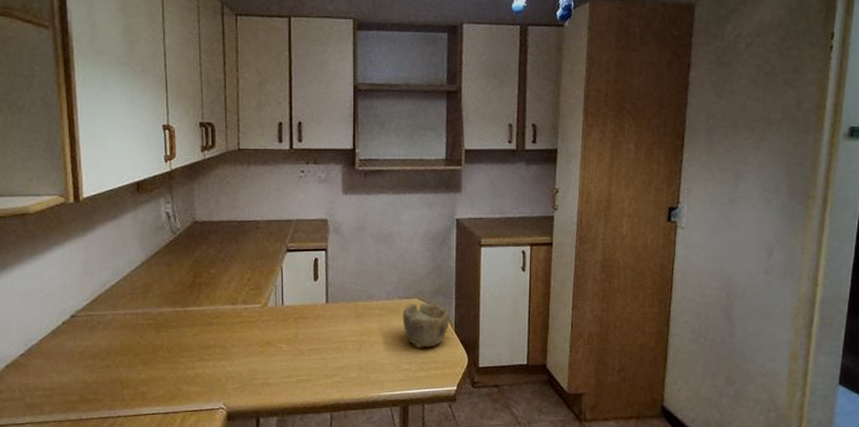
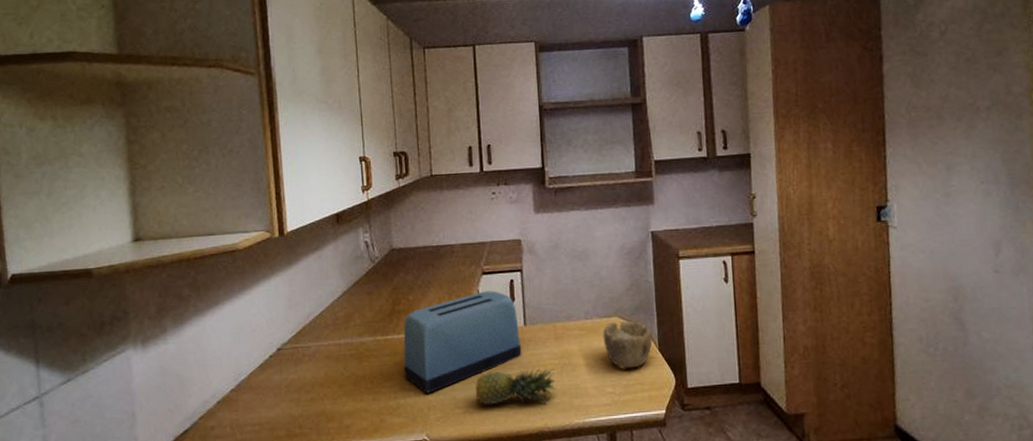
toaster: none [203,268,322,364] -> present [403,290,522,394]
fruit: none [275,344,355,378] -> present [476,368,557,405]

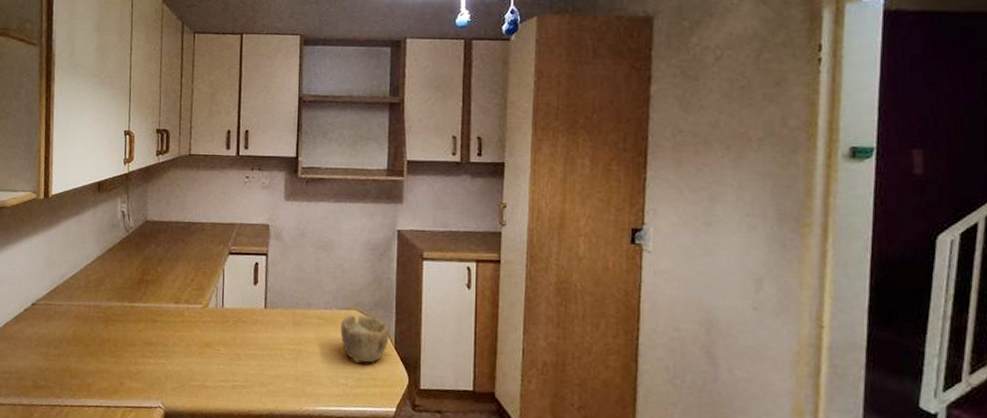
toaster: present [403,290,522,394] -> none [146,270,260,363]
fruit: present [476,368,557,405] -> none [212,349,291,388]

